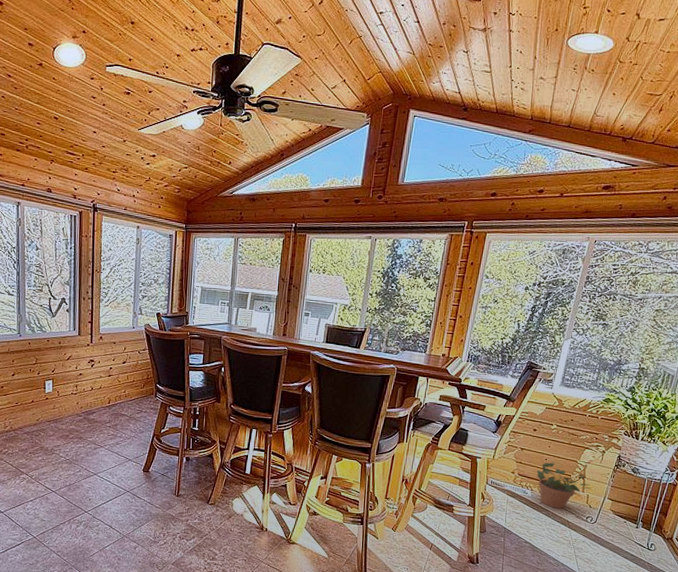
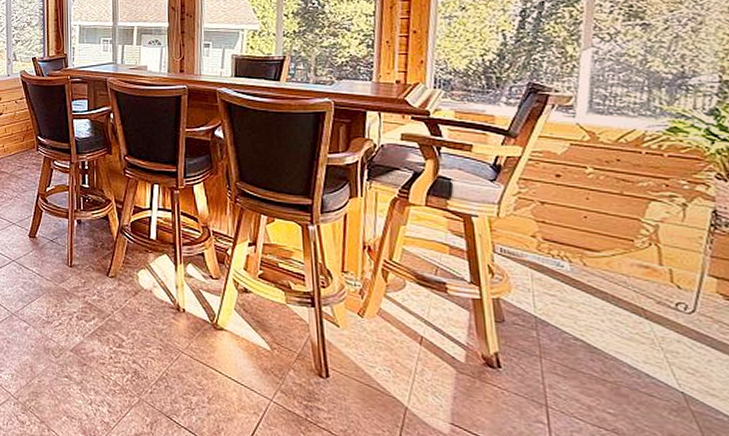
potted plant: present [537,462,590,509] -> none [573,221,673,290]

